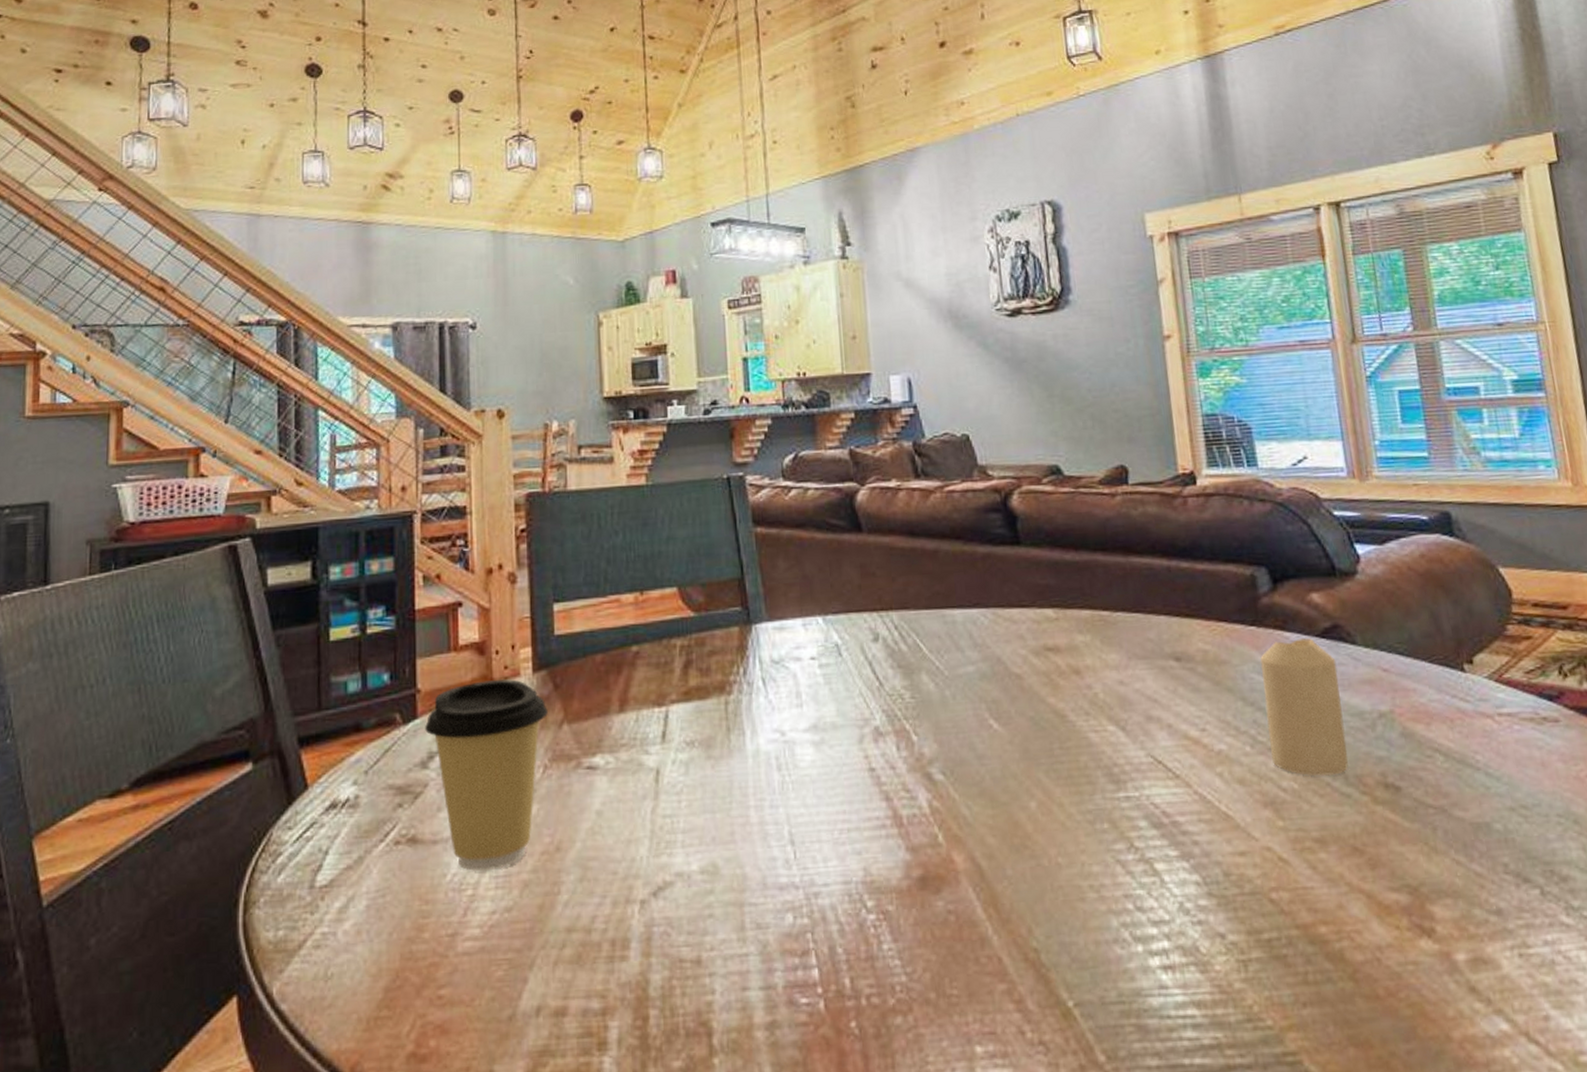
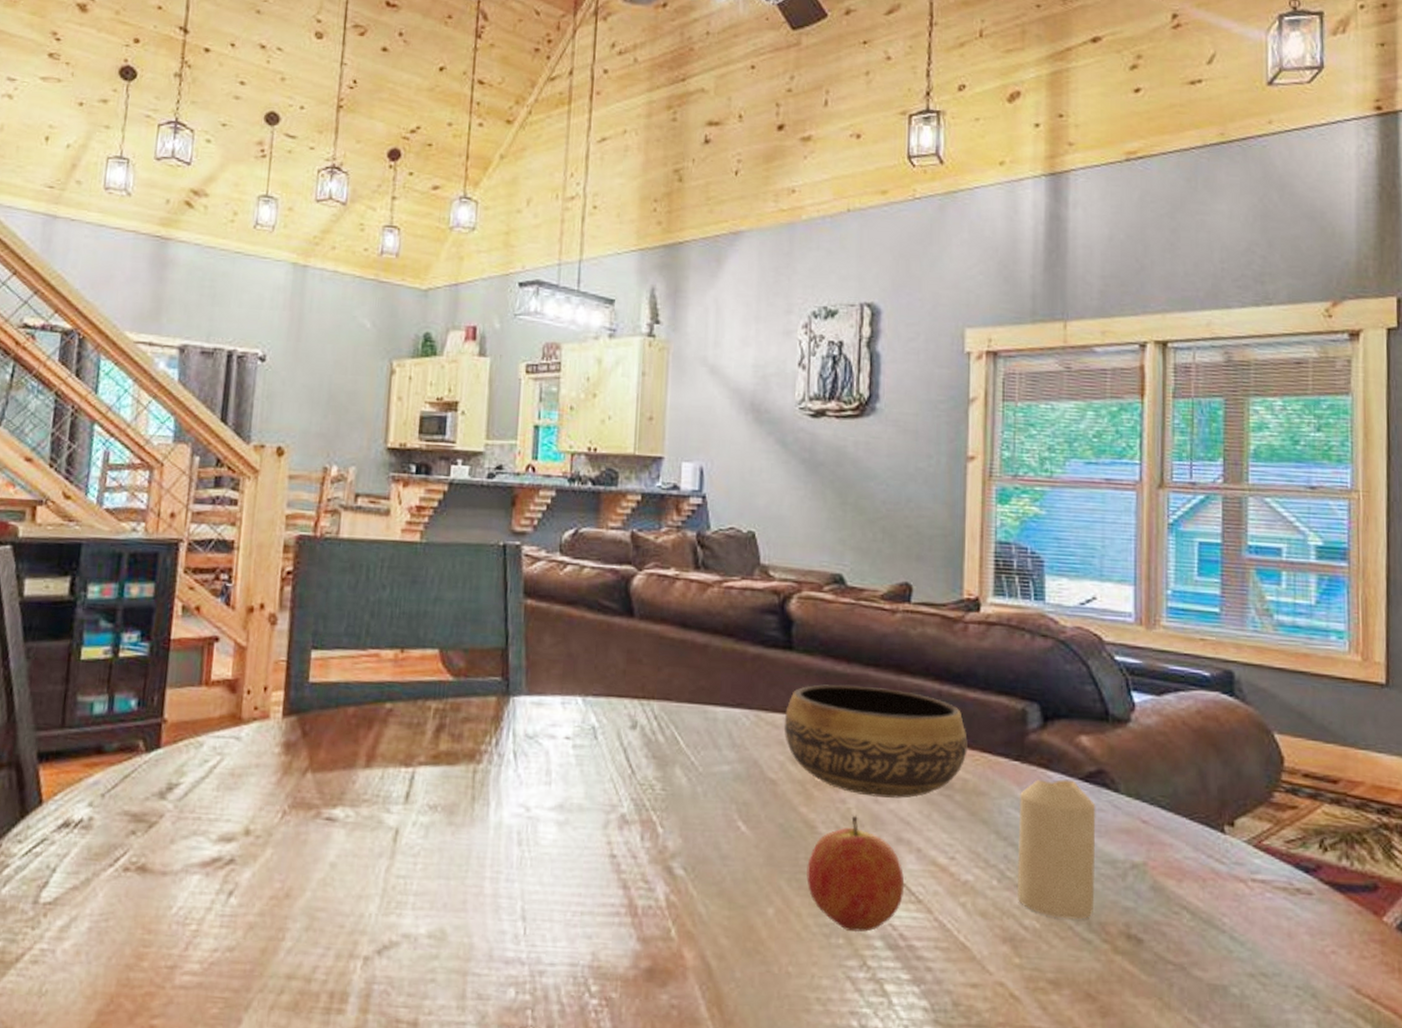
coffee cup: present [425,679,548,871] -> none [167,718,293,908]
bowl: none [1021,571,1204,680] -> present [783,684,968,798]
fruit: none [1062,700,1161,816] -> present [806,816,905,933]

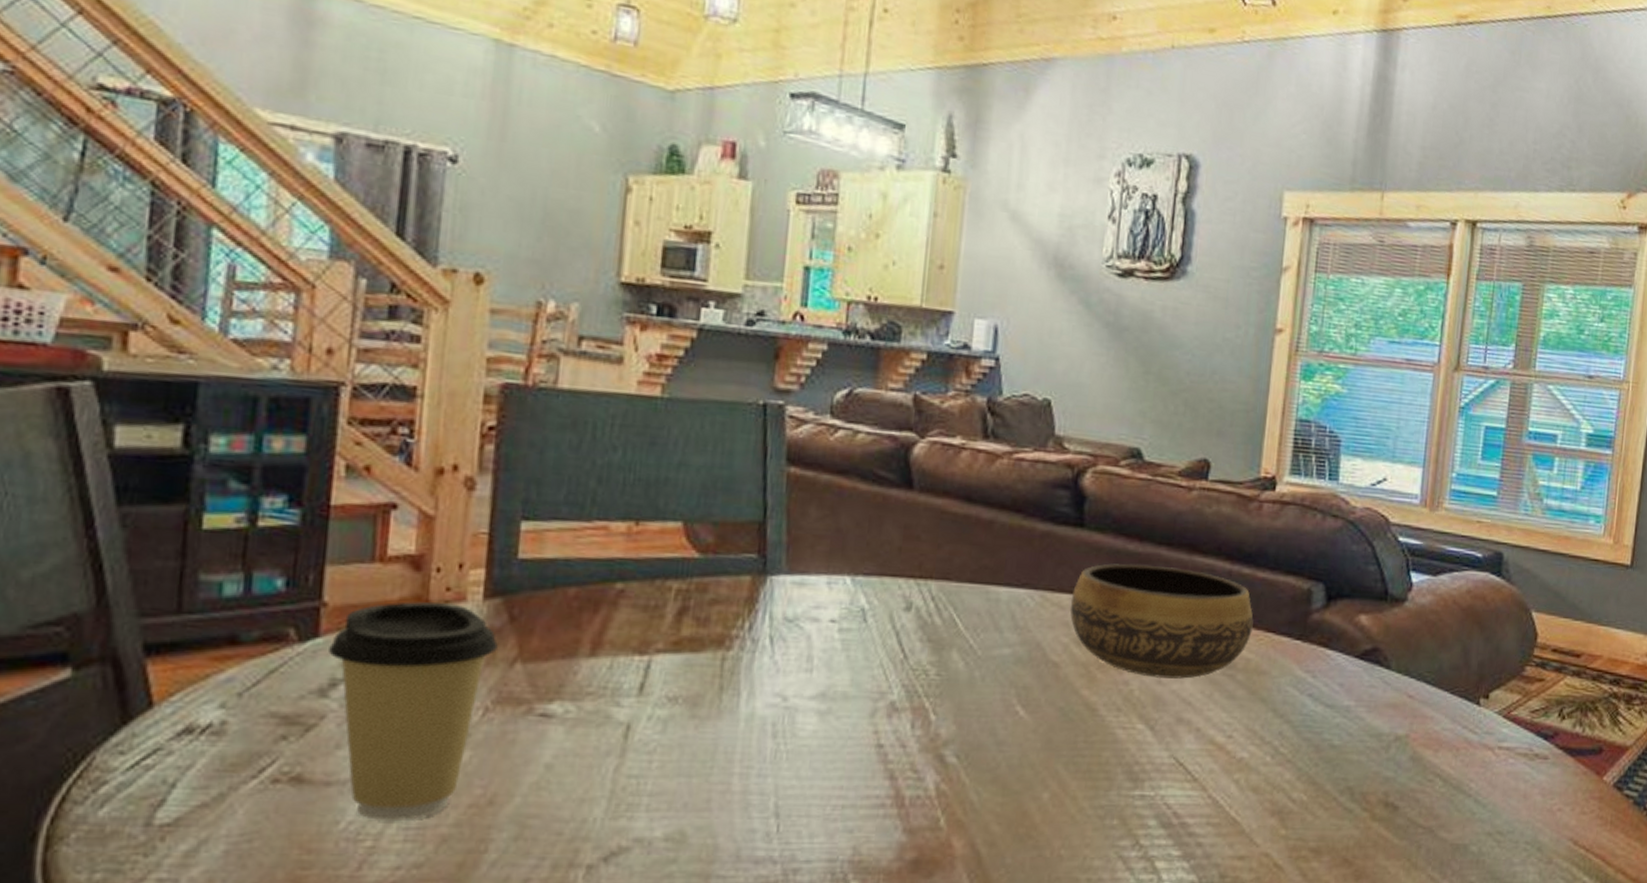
coffee cup: none [167,718,293,908] -> present [328,601,498,820]
fruit: present [806,816,905,933] -> none [1084,698,1182,813]
candle: present [1017,778,1096,920] -> none [1288,656,1368,791]

